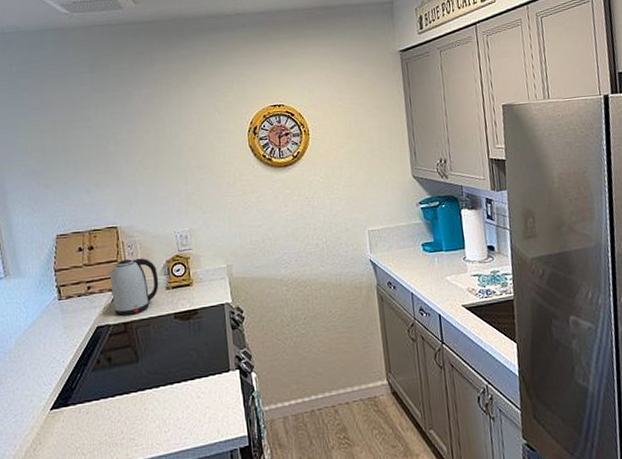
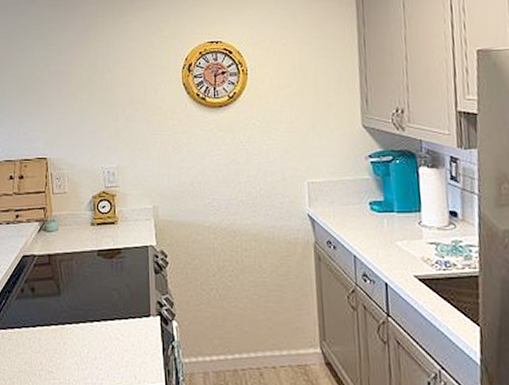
kettle: present [108,258,159,316] -> none [36,191,84,247]

